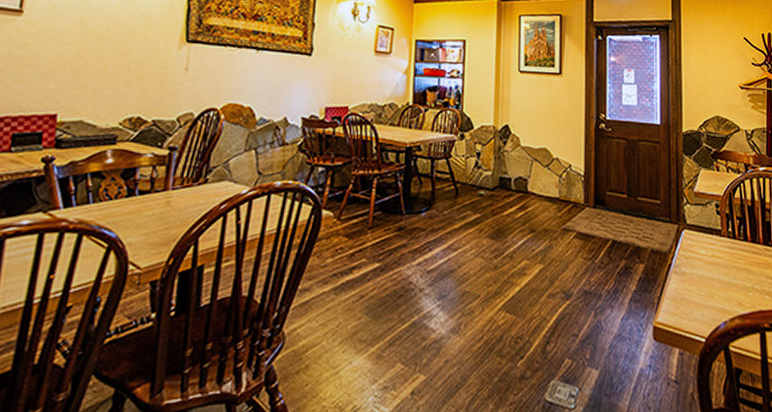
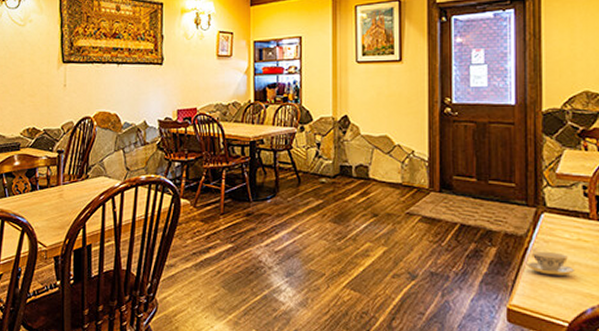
teacup: none [670,267,711,292] -> present [527,251,576,276]

